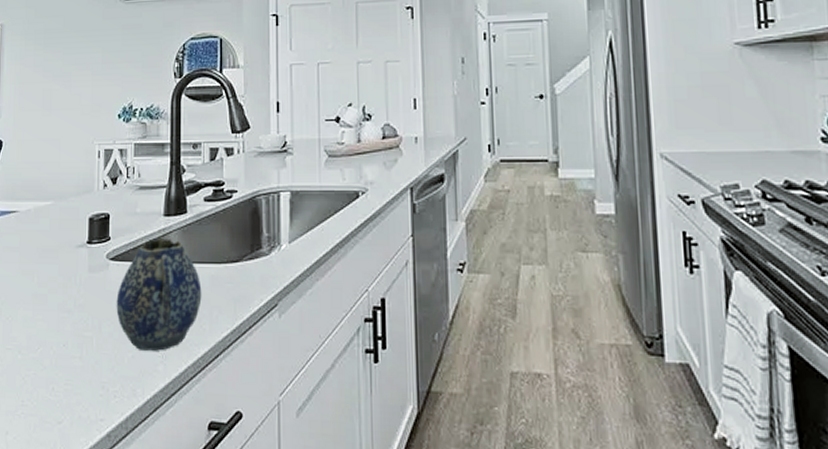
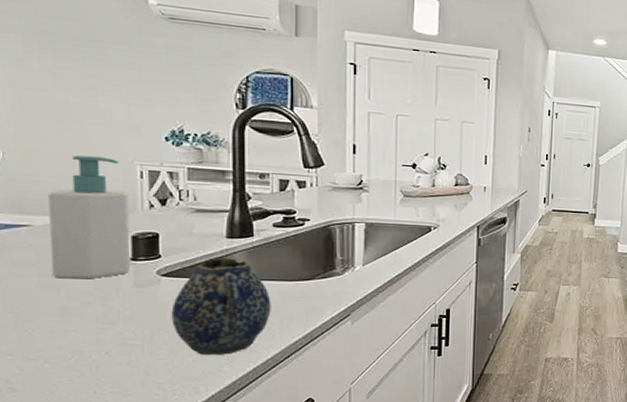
soap bottle: none [29,140,89,264] -> present [48,155,132,279]

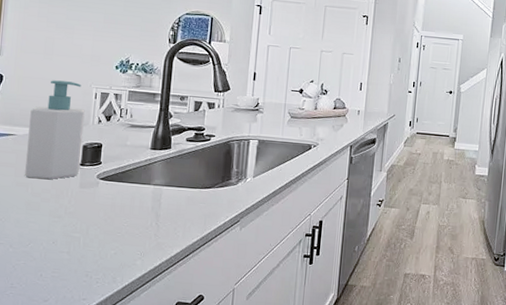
teapot: present [171,257,271,355] -> none [103,165,179,250]

